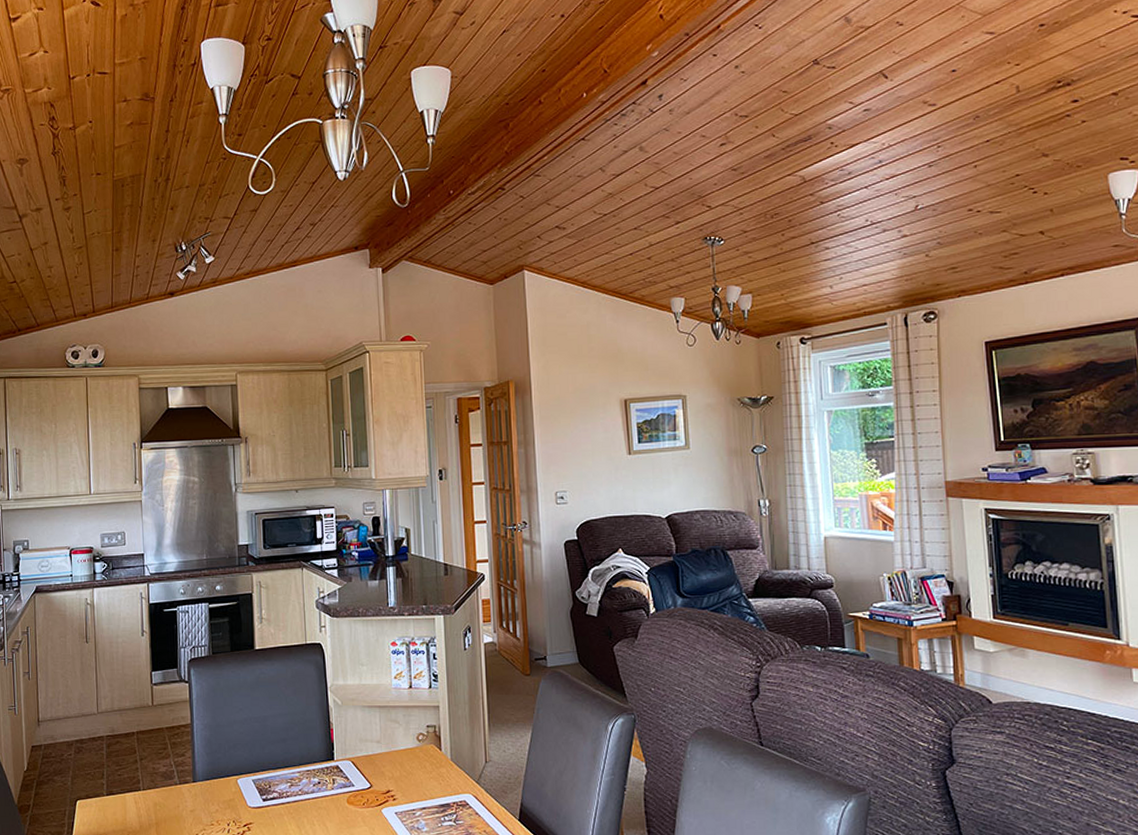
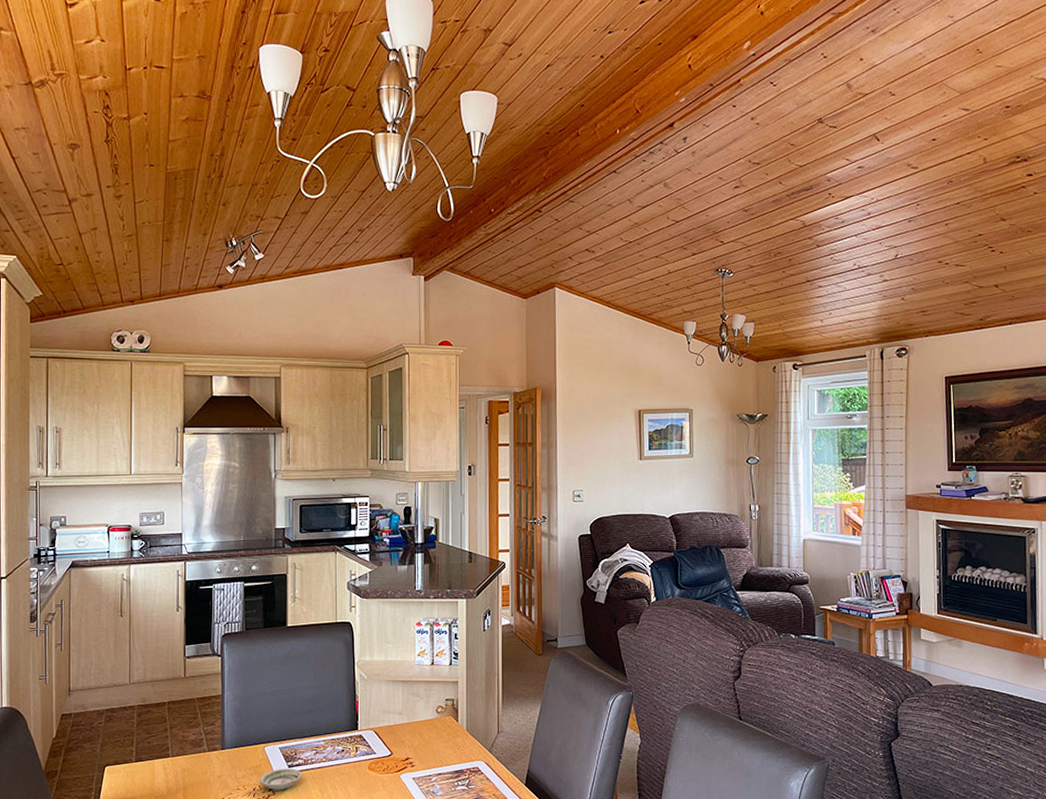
saucer: none [233,802,278,826] -> present [259,768,302,790]

